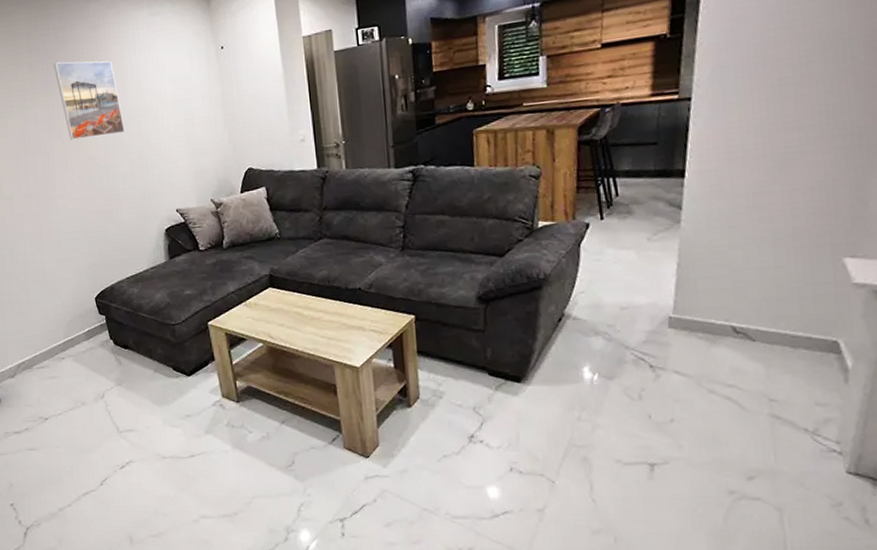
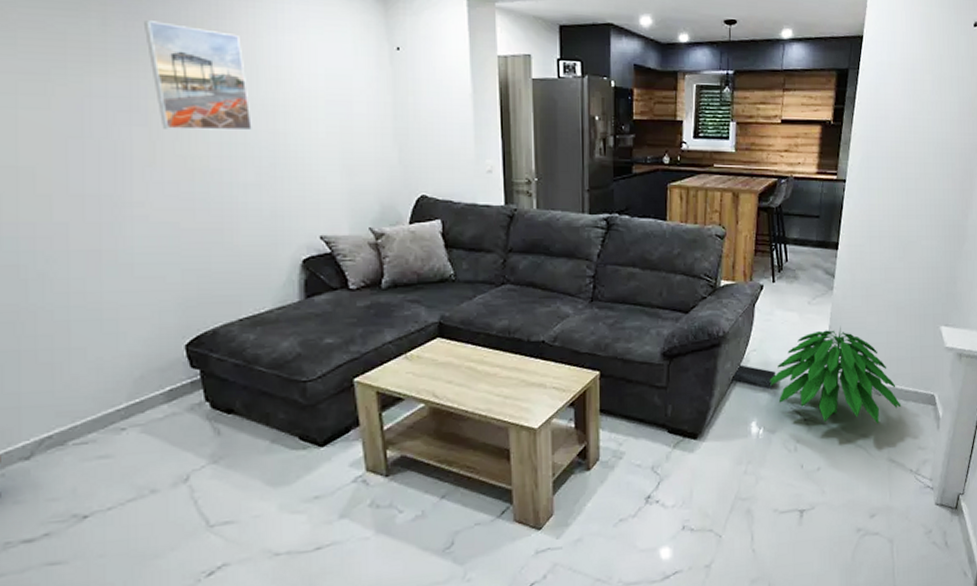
speaker: none [553,306,611,334] -> present [729,363,776,390]
indoor plant: none [603,264,787,374] -> present [770,327,902,424]

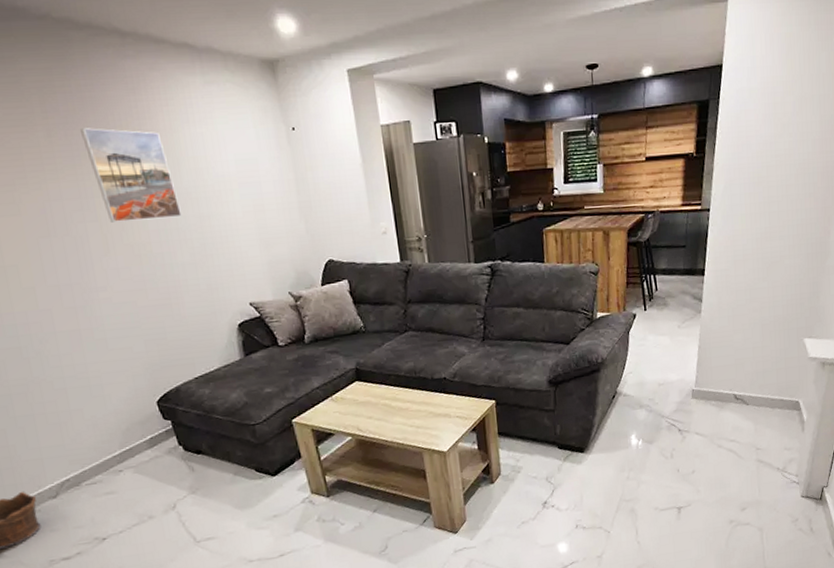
speaker: present [729,363,776,390] -> none [609,385,652,406]
indoor plant: present [770,327,902,424] -> none [646,346,768,431]

